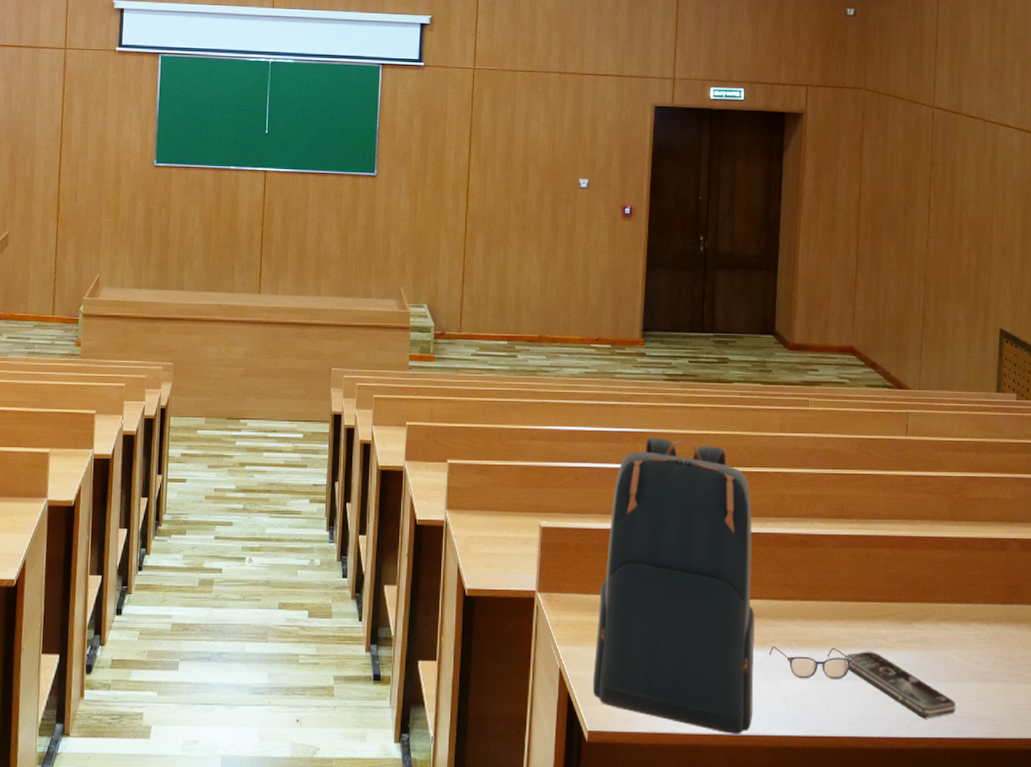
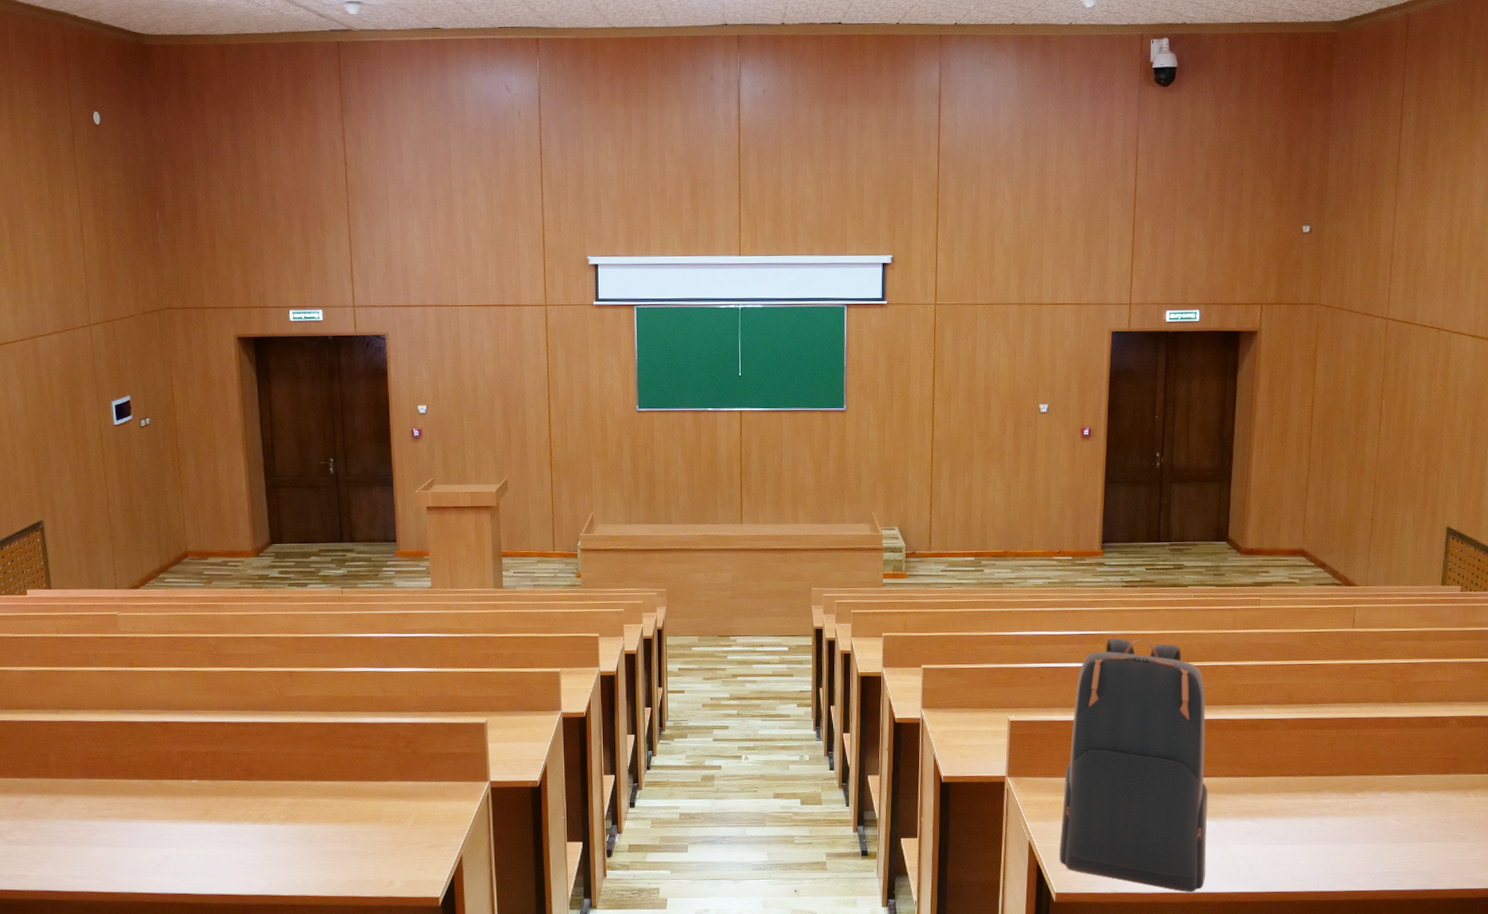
glasses: present [769,646,852,679] -> none [1221,816,1298,844]
mobile phone: present [844,651,957,718] -> none [1291,818,1394,874]

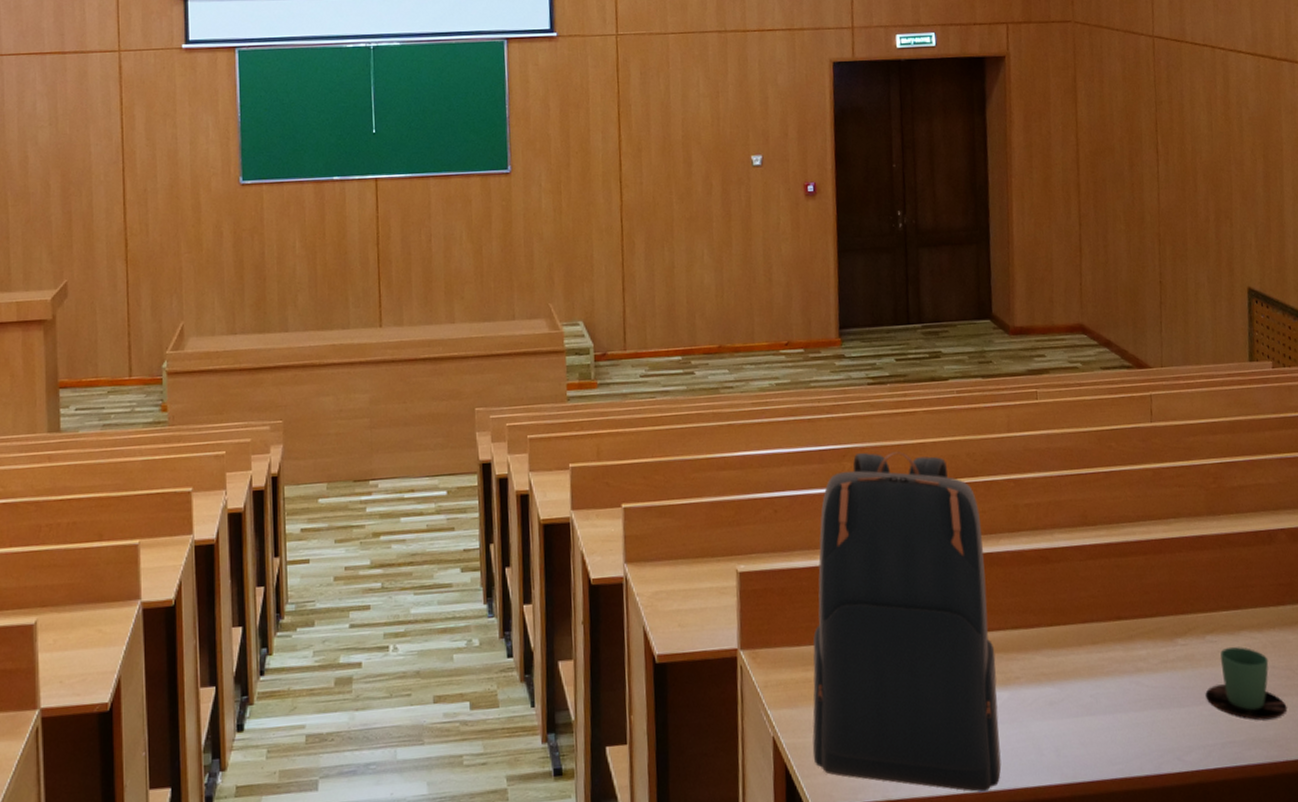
cup: none [1376,803,1442,857] -> present [1205,647,1287,719]

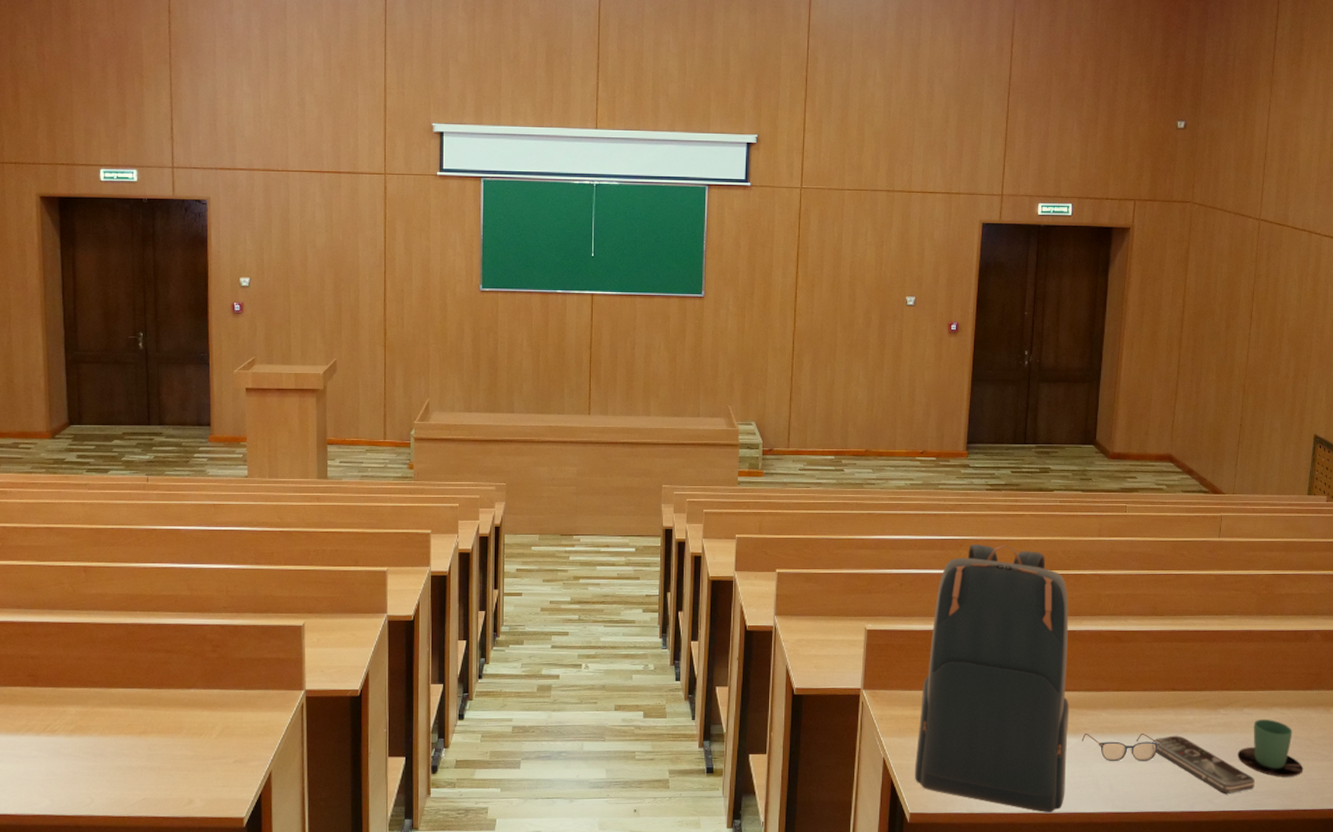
glasses: none [1014,678,1110,717] -> present [1081,733,1160,761]
mobile phone: none [1100,676,1232,748] -> present [1152,735,1256,794]

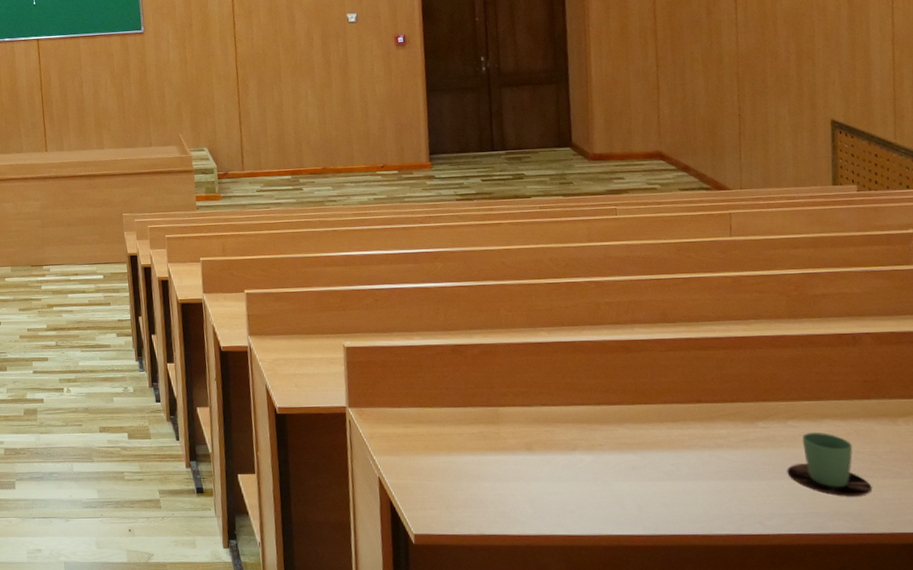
backpack: present [914,544,1069,812] -> none [412,256,586,535]
glasses: present [1081,733,1160,761] -> none [597,449,691,480]
mobile phone: present [1152,735,1256,794] -> none [681,451,814,515]

